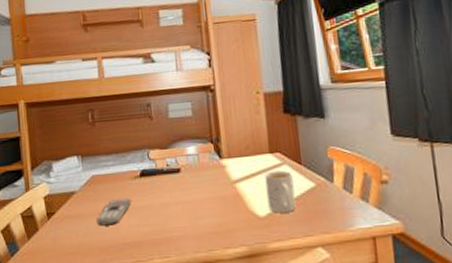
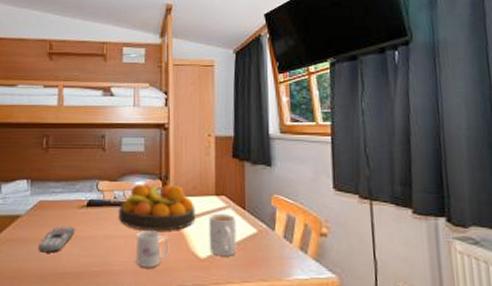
fruit bowl: none [173,146,252,195] -> present [119,183,196,231]
mug: none [193,194,228,233] -> present [135,231,169,269]

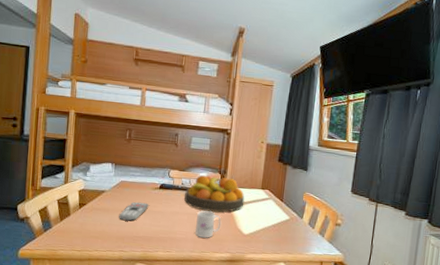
mug: present [208,213,237,256] -> none [252,202,275,235]

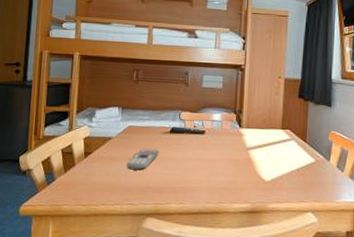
fruit bowl: present [184,174,245,213] -> none [197,115,264,157]
mug: present [195,210,222,239] -> none [210,155,239,188]

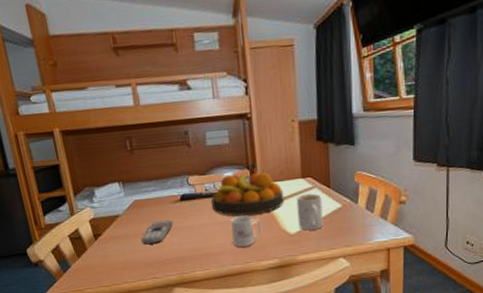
fruit bowl: none [197,115,264,157] -> present [211,172,284,216]
mug: none [210,155,239,188] -> present [231,215,262,248]
mug: none [273,144,298,180] -> present [296,193,323,231]

